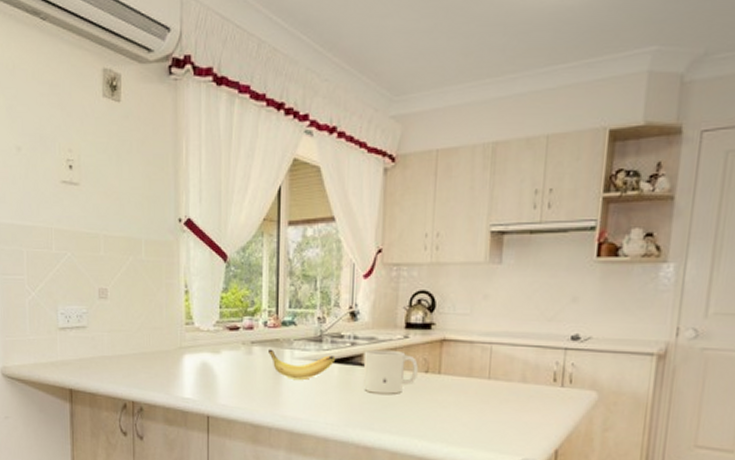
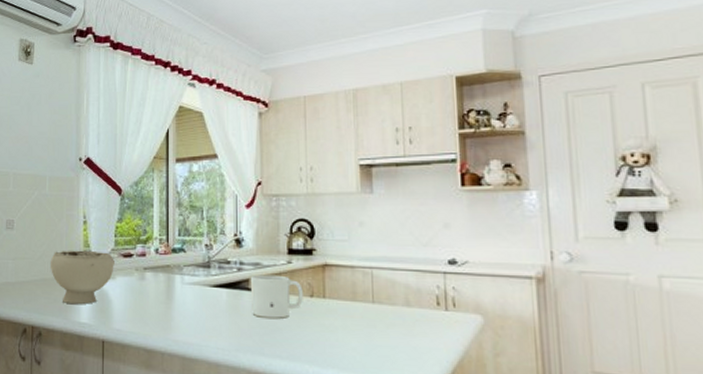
bowl: none [149,322,219,380] -> present [50,250,114,305]
banana: present [267,349,336,380] -> none [159,274,224,304]

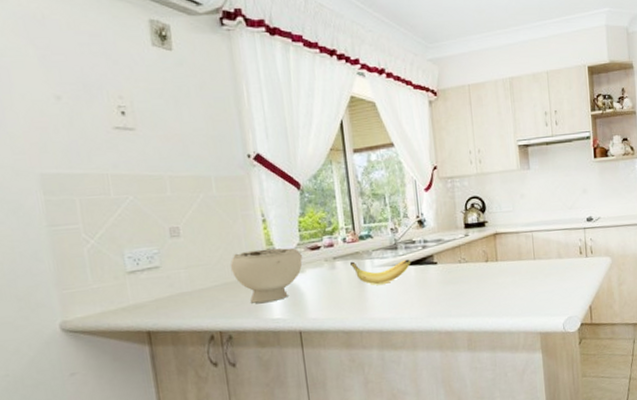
banana: none [159,274,224,304] -> present [349,259,411,285]
mug: present [250,274,303,320] -> none [434,247,480,287]

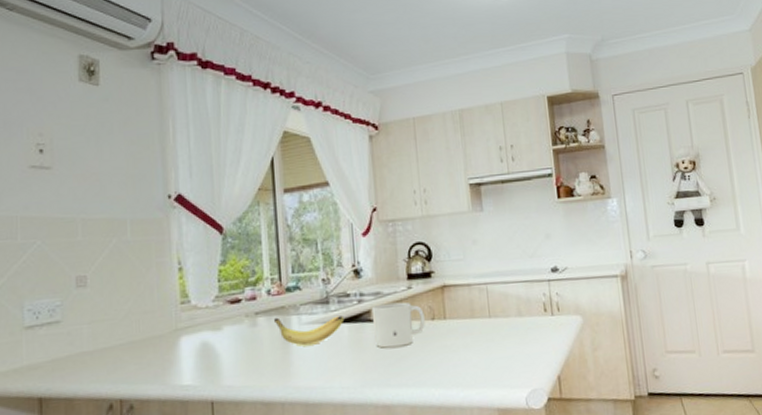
bowl: present [230,247,303,304] -> none [138,300,220,367]
mug: none [434,247,480,287] -> present [371,301,425,349]

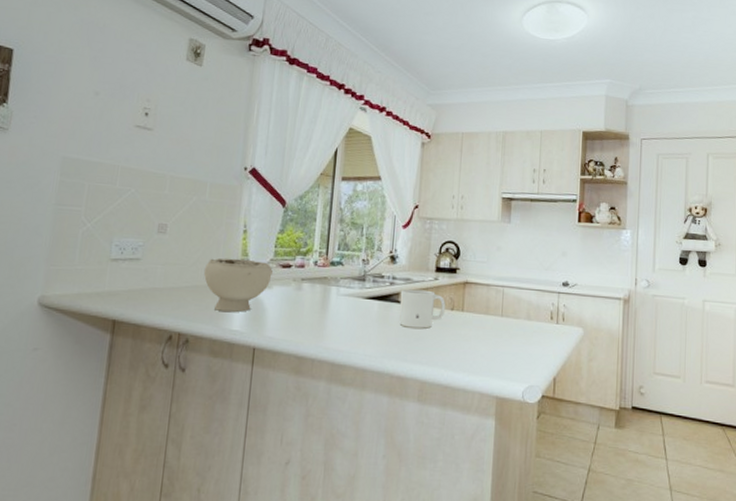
bowl: none [138,300,220,367] -> present [203,258,273,313]
banana: present [273,315,345,346] -> none [316,285,376,314]

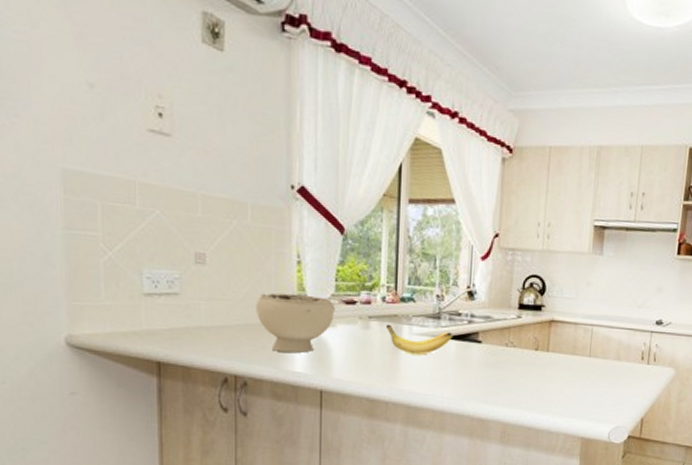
banana: none [316,285,376,314] -> present [385,324,453,355]
mug: present [399,289,446,330] -> none [479,327,529,371]

